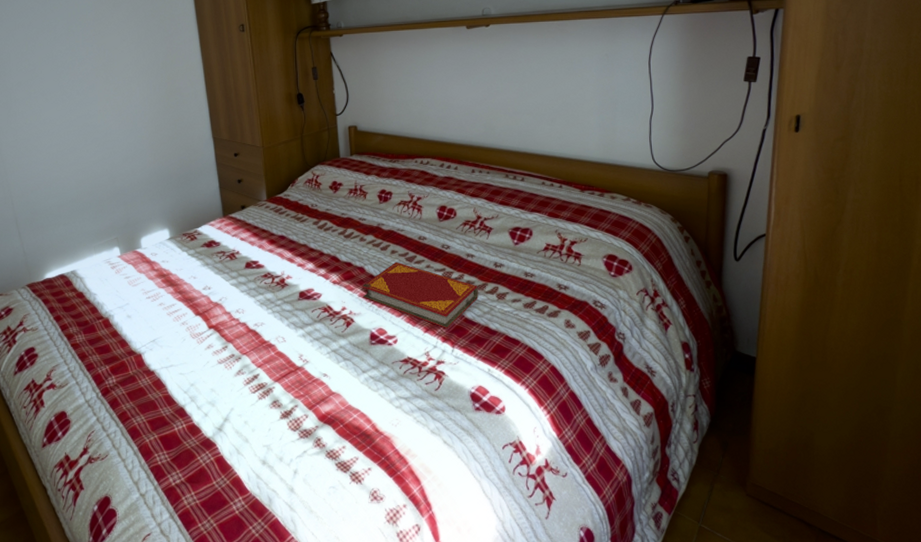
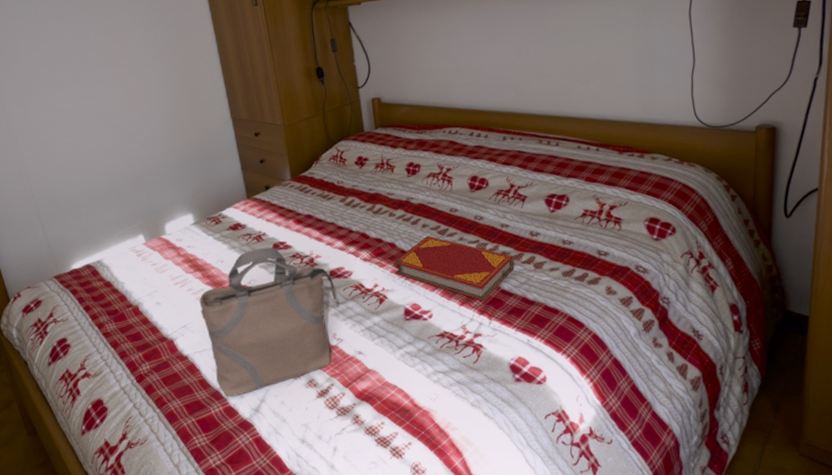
tote bag: none [170,265,305,414] -> present [199,247,337,397]

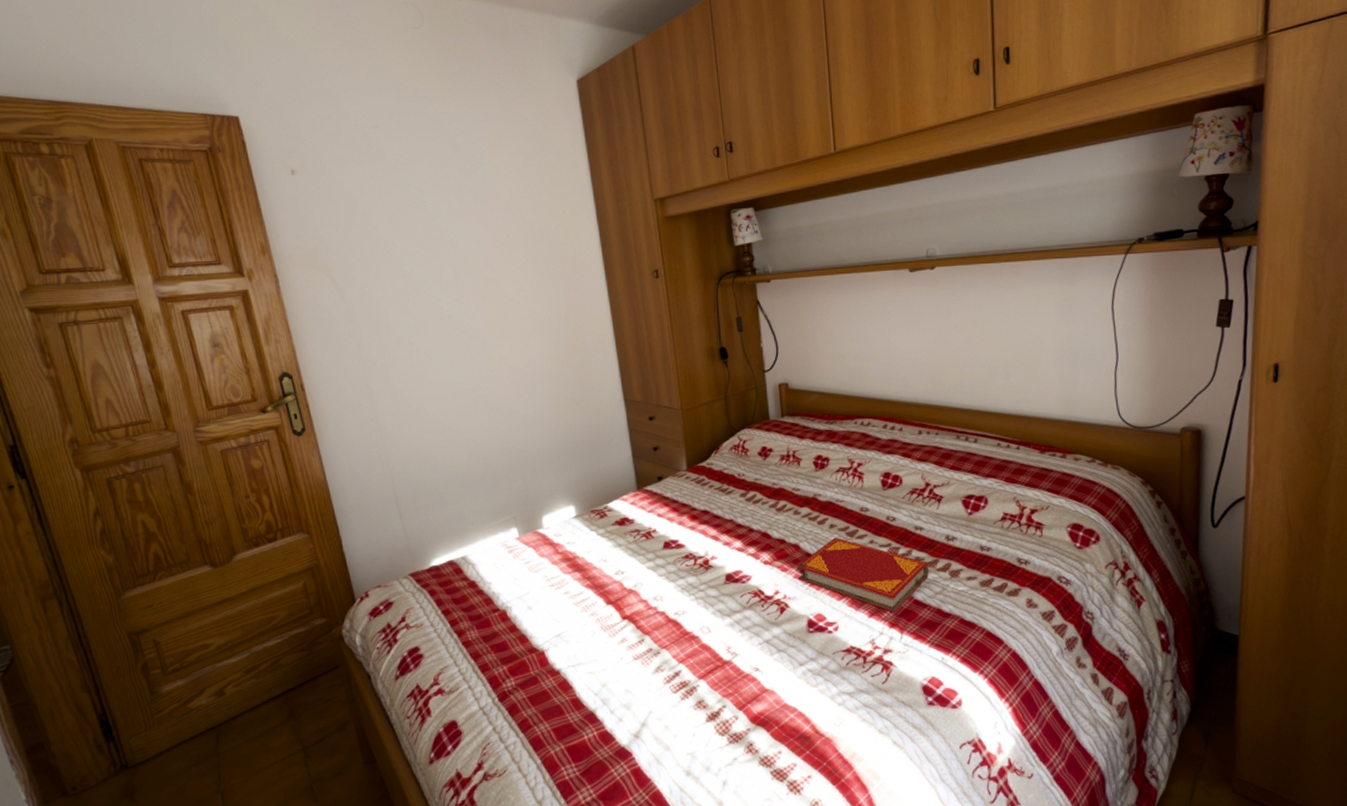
tote bag: present [199,247,337,397] -> none [577,545,733,719]

